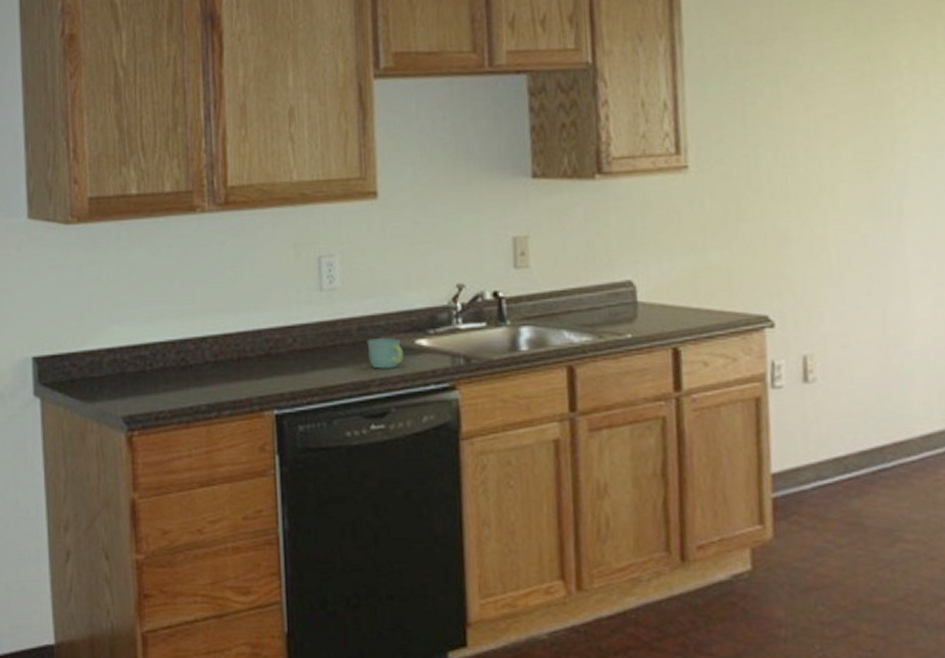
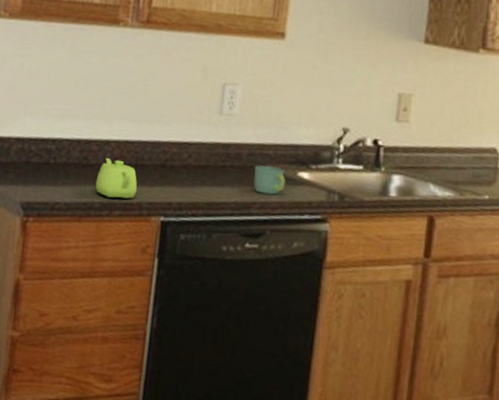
teapot: none [198,355,243,398] -> present [95,157,137,199]

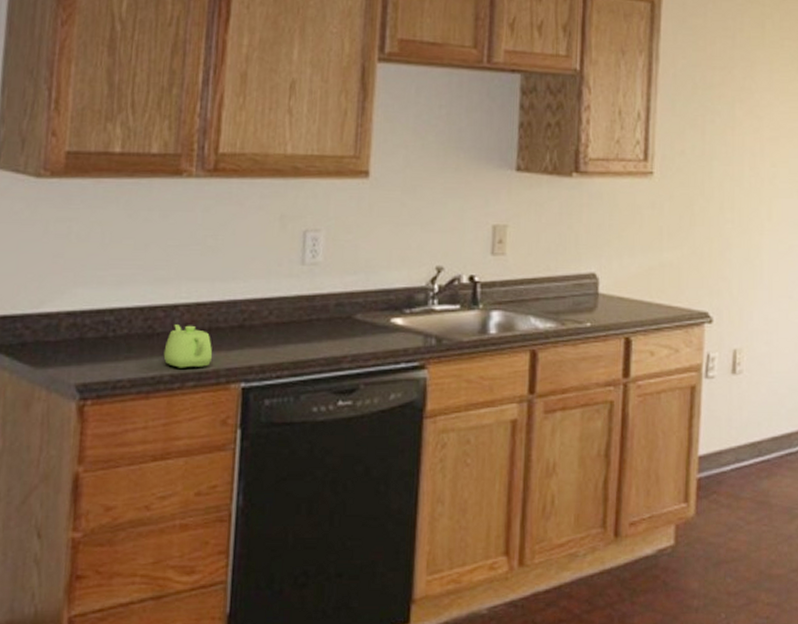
mug: present [253,165,286,195] -> none [343,314,378,346]

